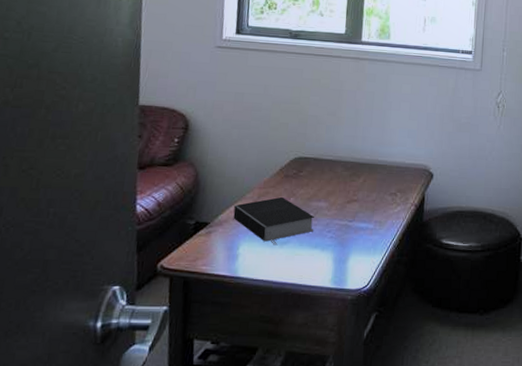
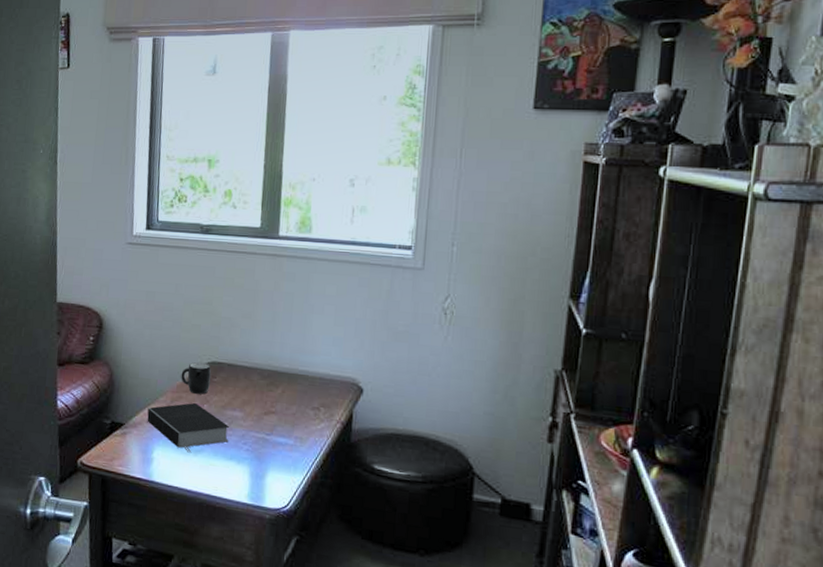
mug: none [268,158,298,188] -> present [181,362,211,394]

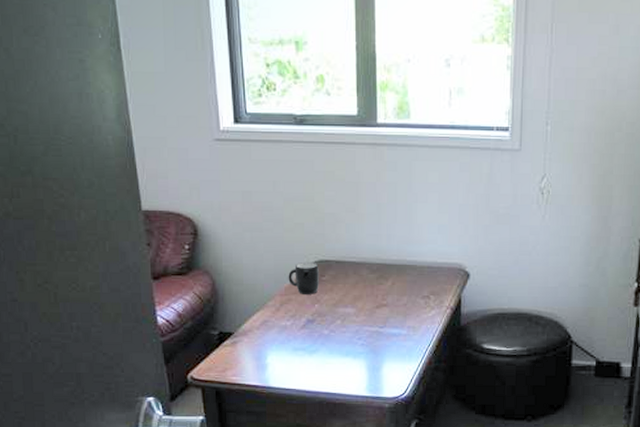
book: present [147,403,229,453] -> none [257,304,343,354]

